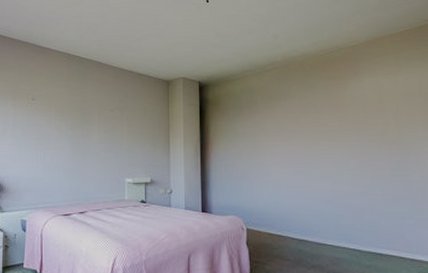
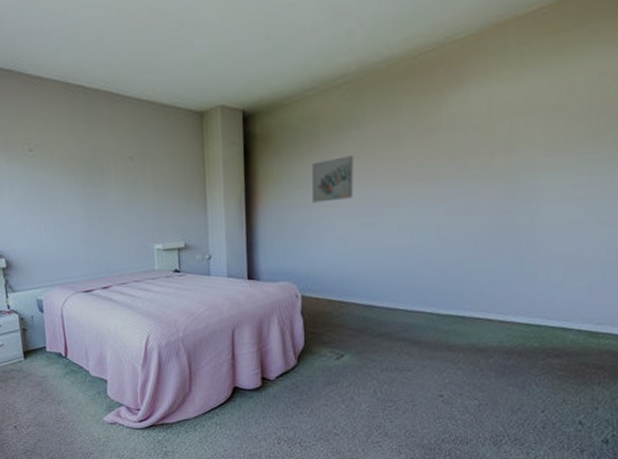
wall art: none [252,120,285,153] -> present [313,156,354,203]

